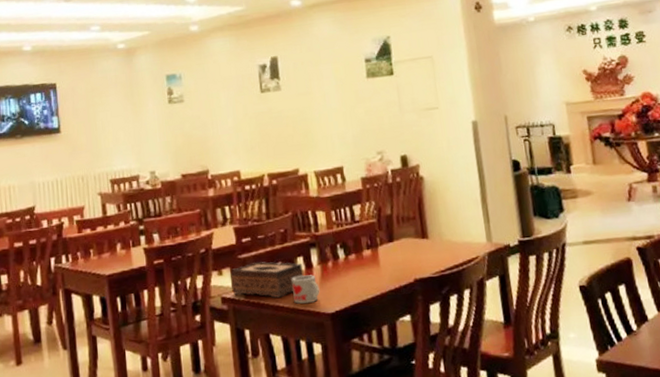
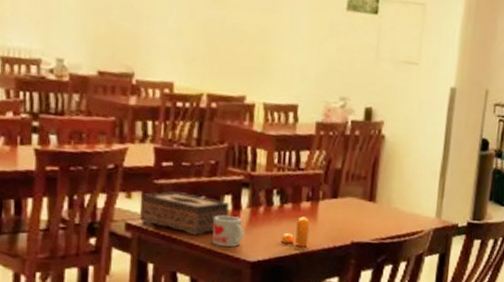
pepper shaker: none [351,264,377,293] -> present [280,217,310,248]

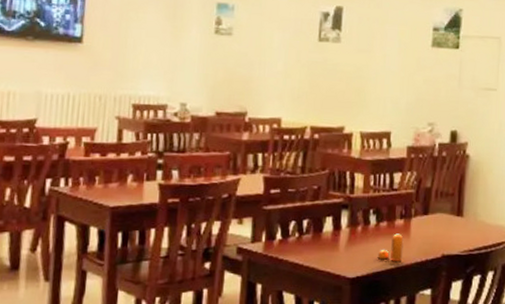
tissue box: present [140,191,230,235] -> none [251,216,331,255]
mug: present [212,215,245,247] -> none [315,236,345,265]

